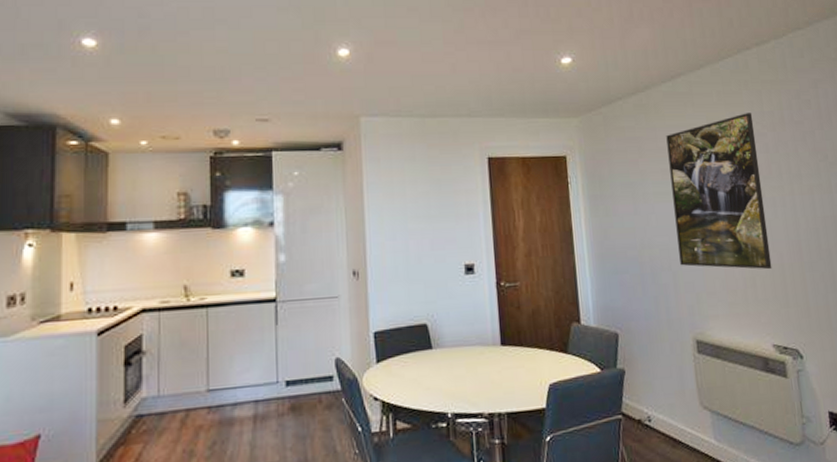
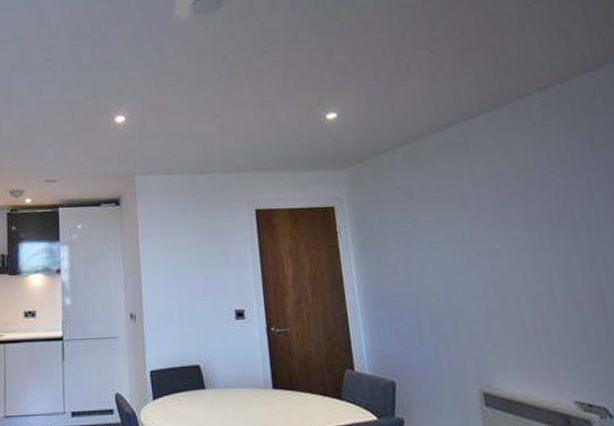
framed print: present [666,113,772,270] -> none [440,159,570,322]

